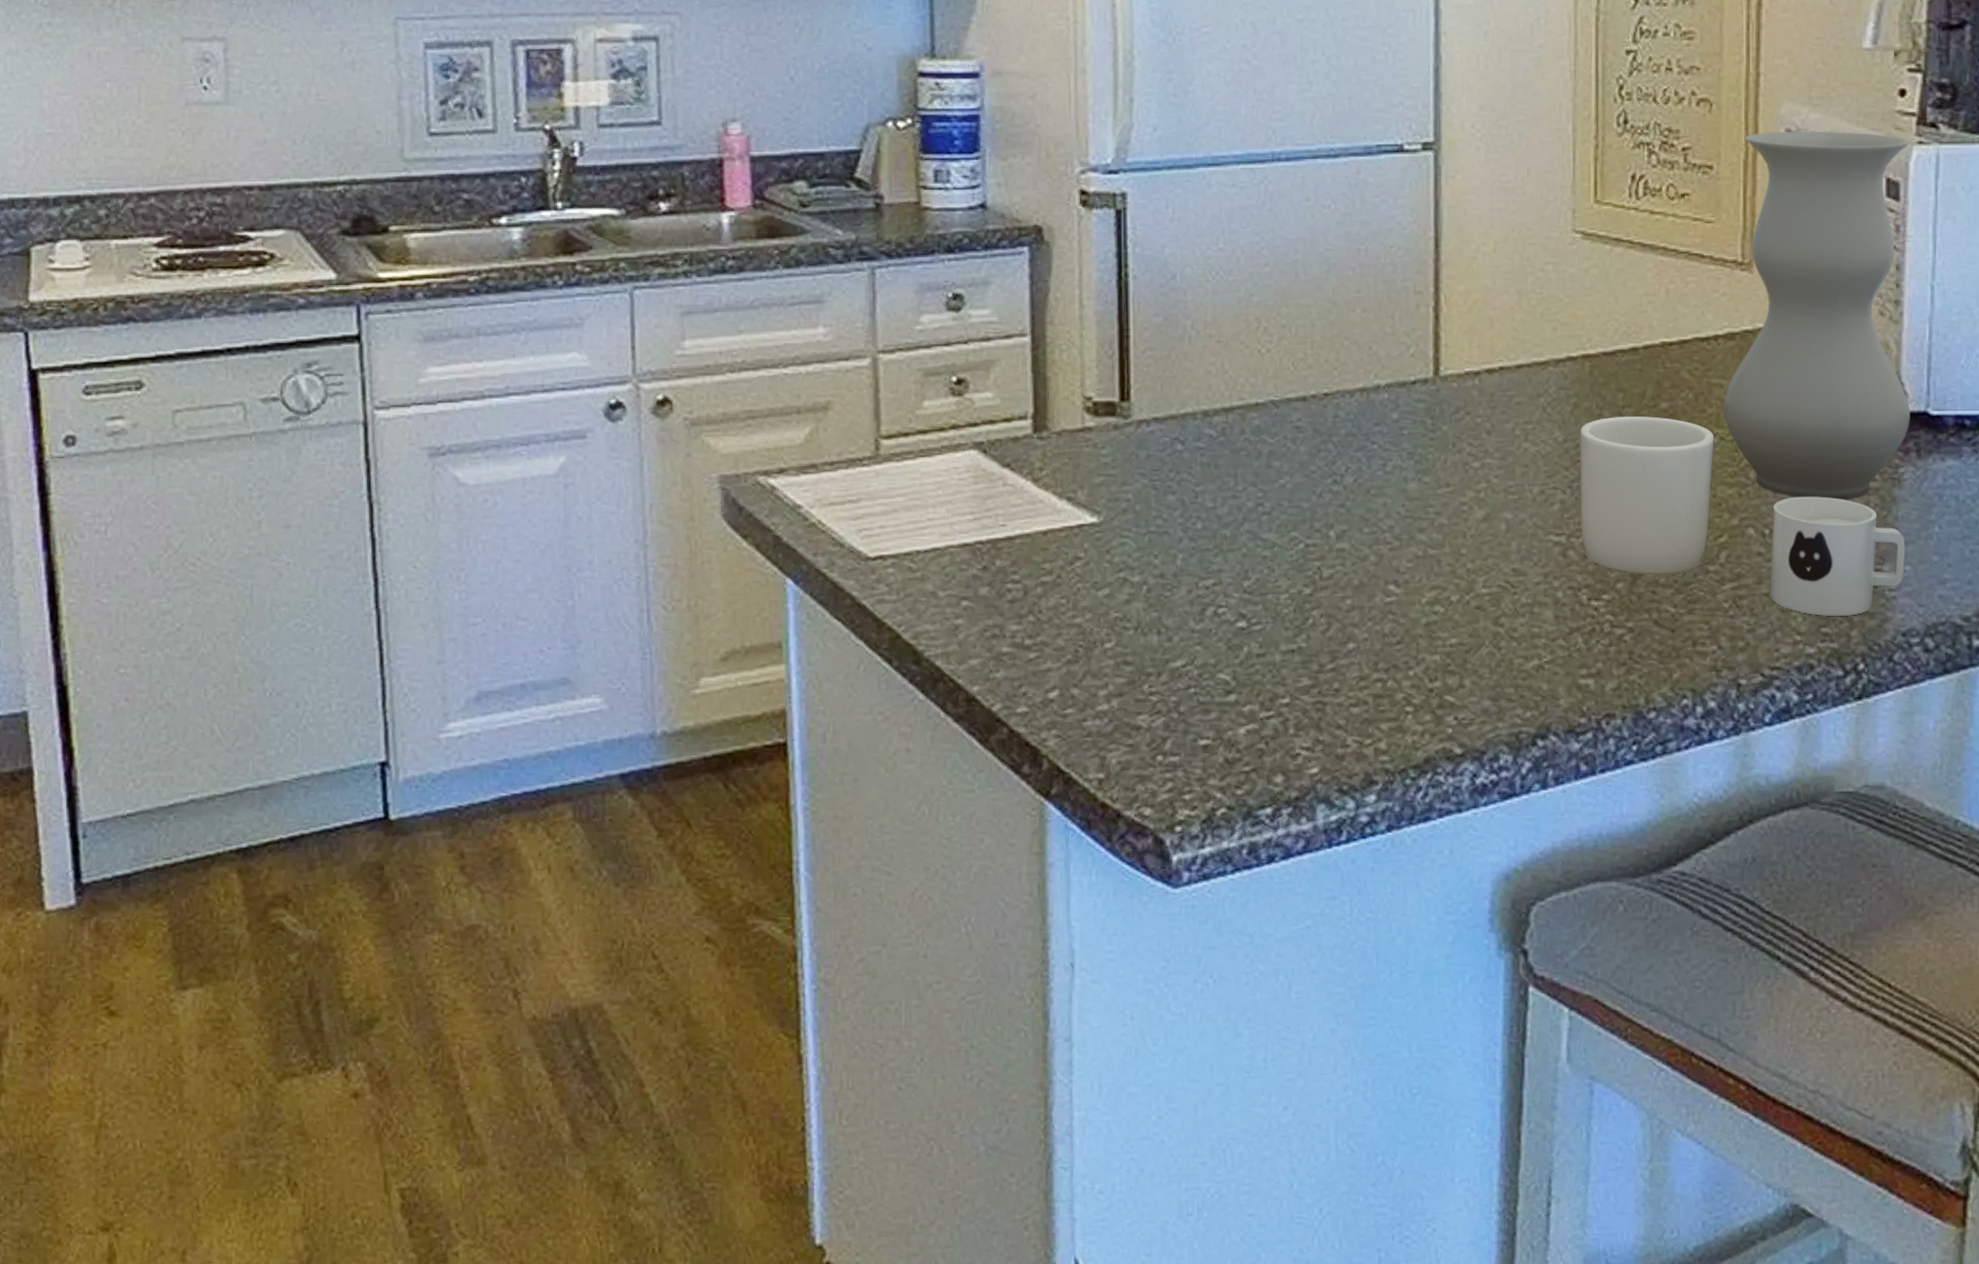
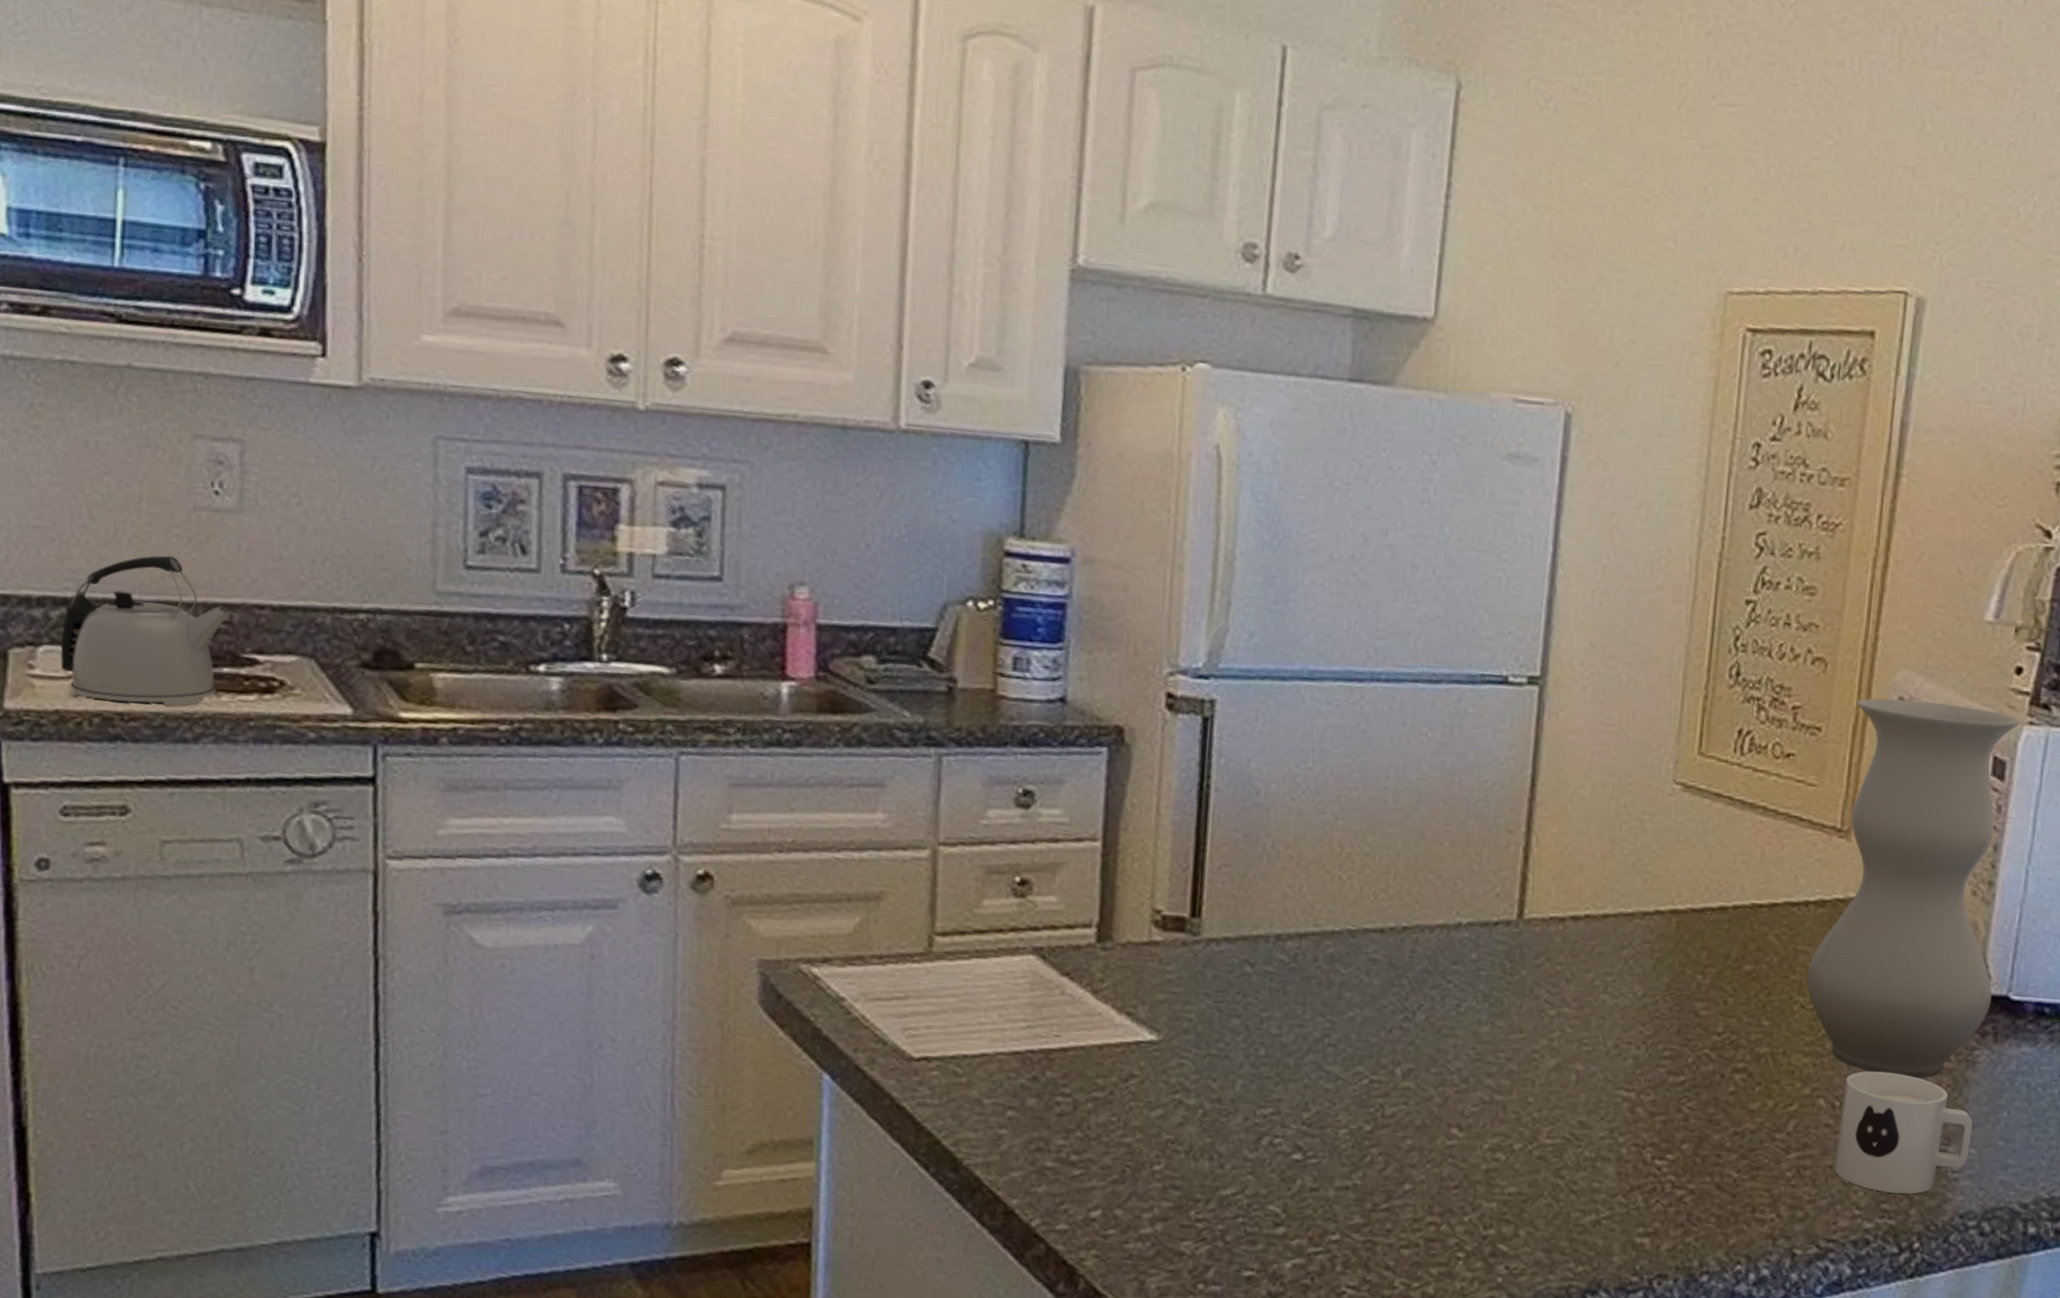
kettle: none [77,149,225,287] -> present [60,555,232,708]
mug: present [1580,416,1714,575] -> none [1651,975,1795,1140]

